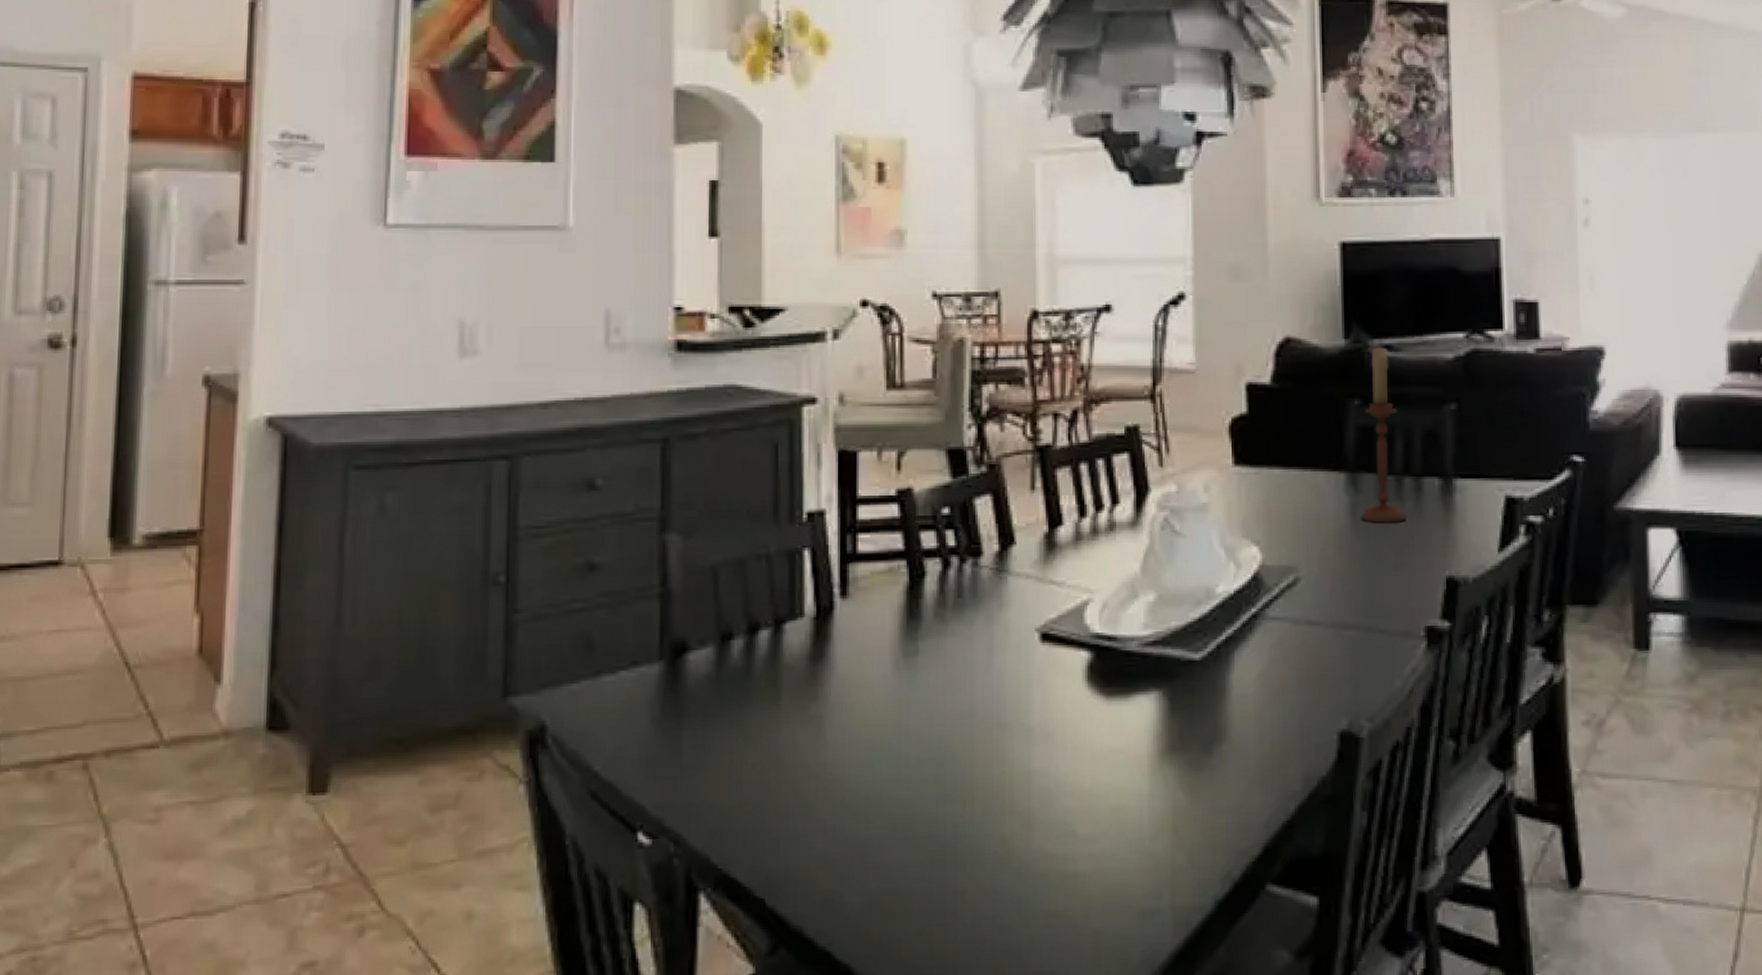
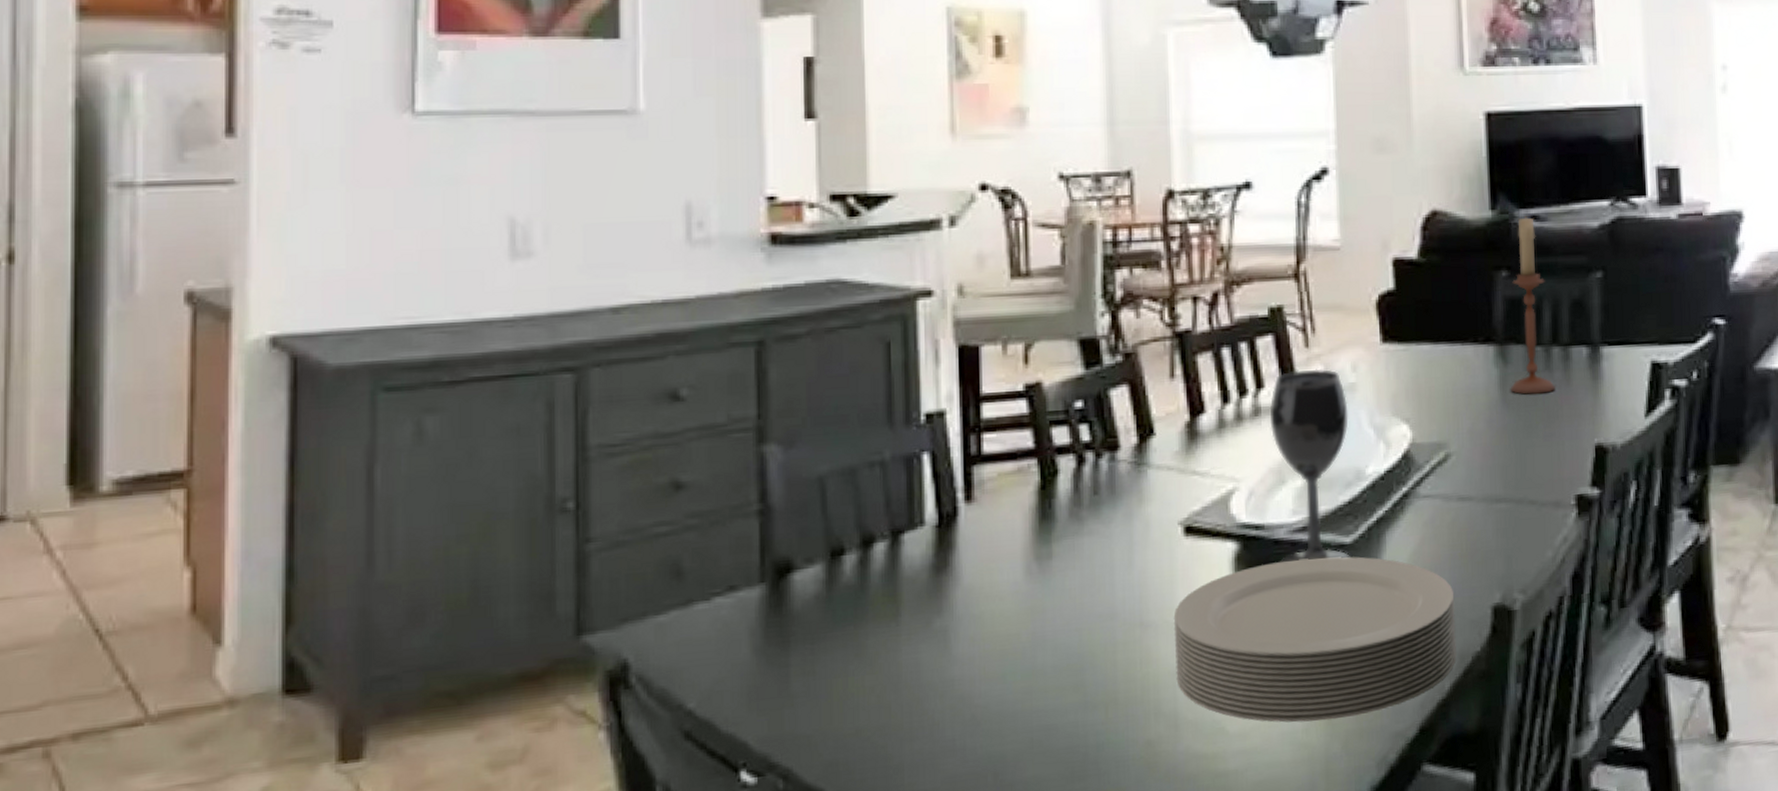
plate: none [1029,671,1302,832] -> present [1173,556,1457,723]
wine glass: none [1124,488,1200,675] -> present [1269,368,1350,563]

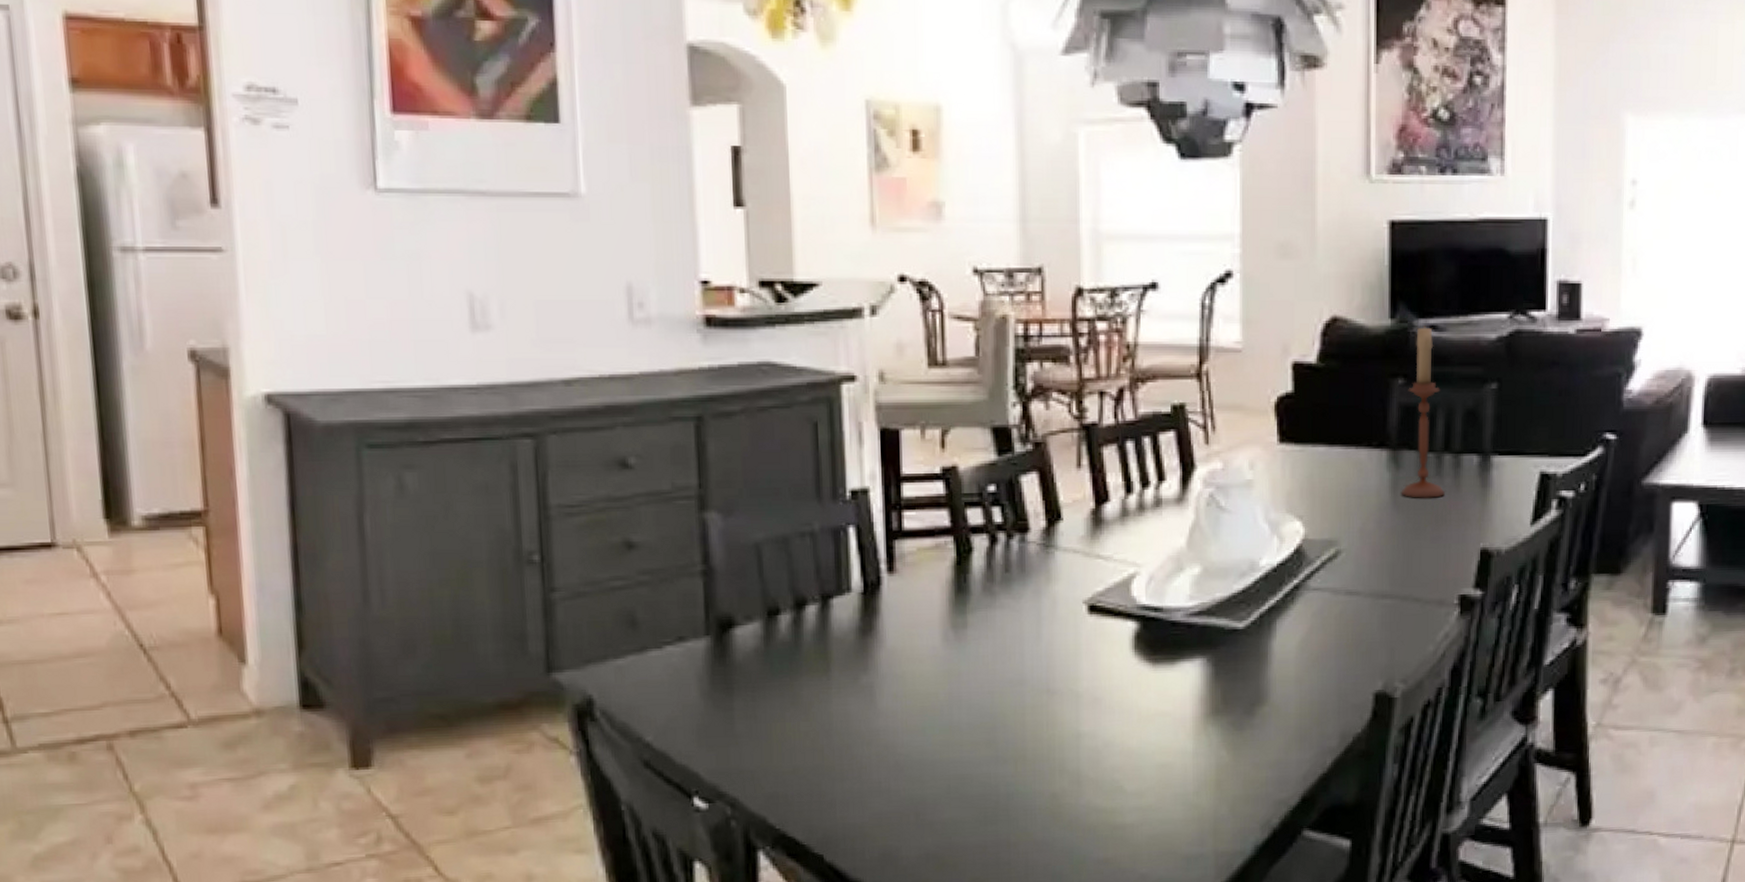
plate: present [1173,556,1457,723] -> none [1077,639,1339,787]
wine glass: present [1269,368,1350,563] -> none [1170,465,1245,643]

